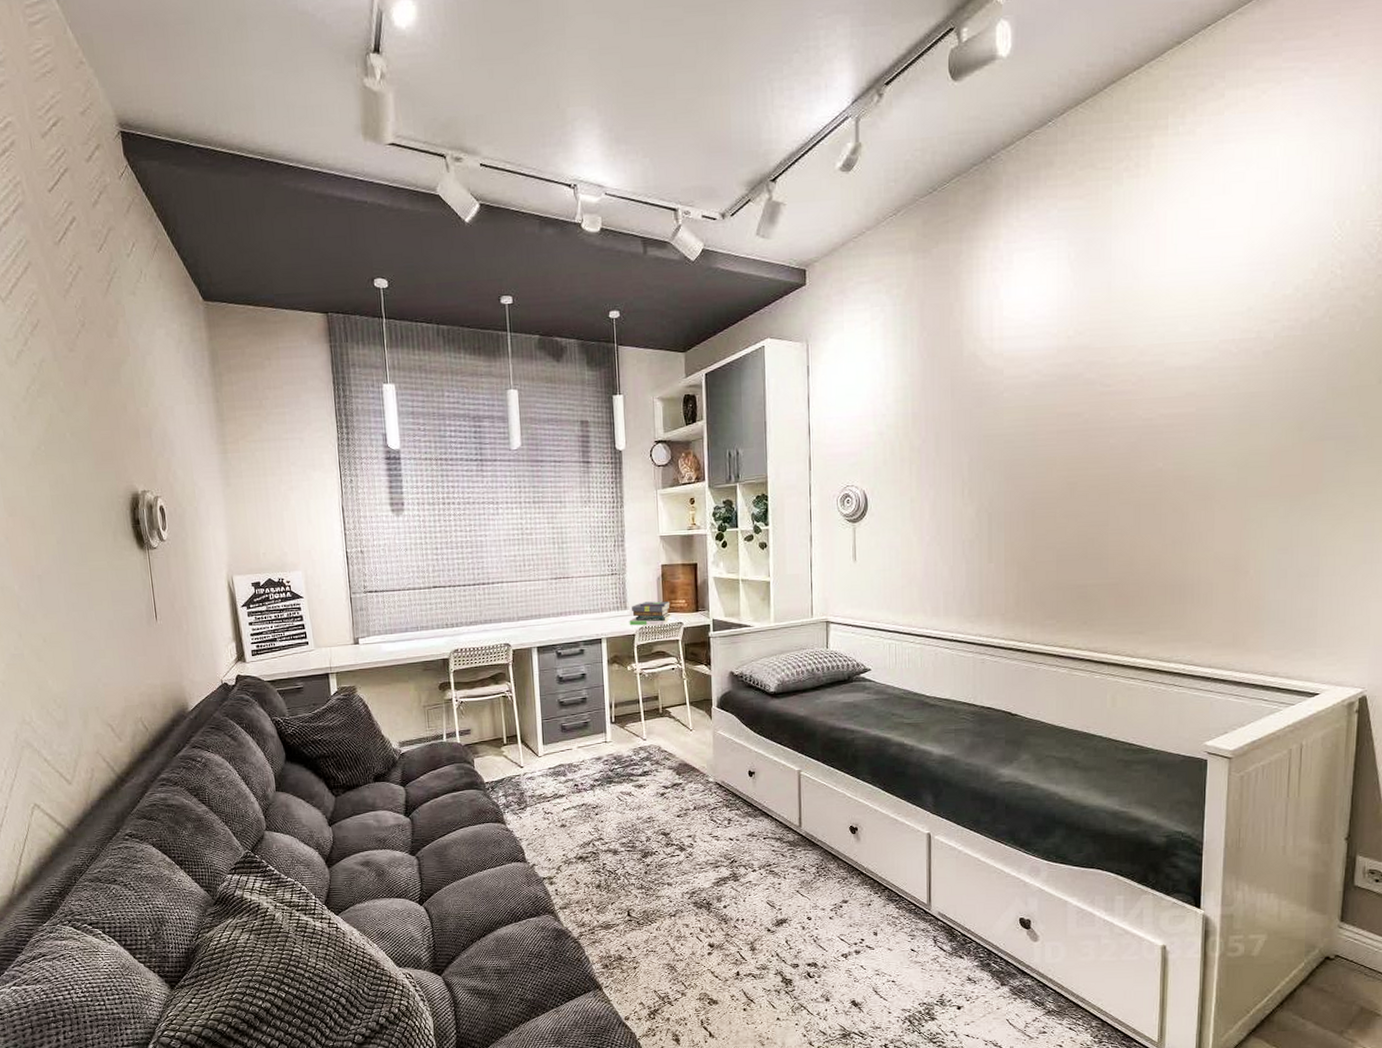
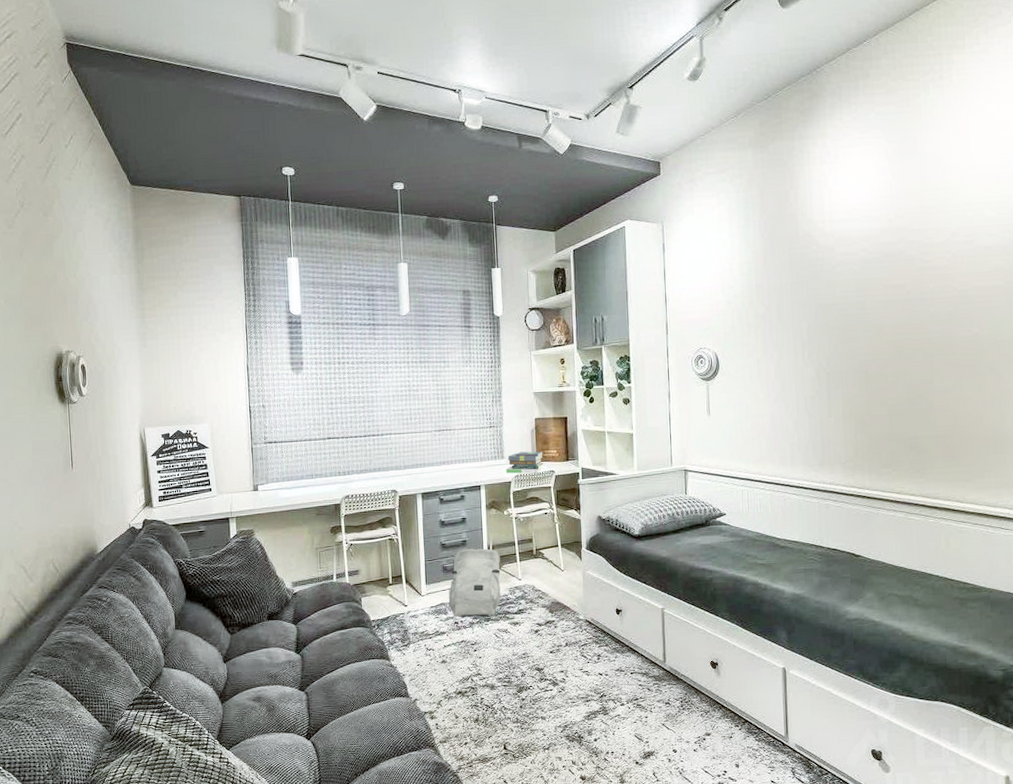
backpack: none [568,706,624,780] -> present [449,548,501,618]

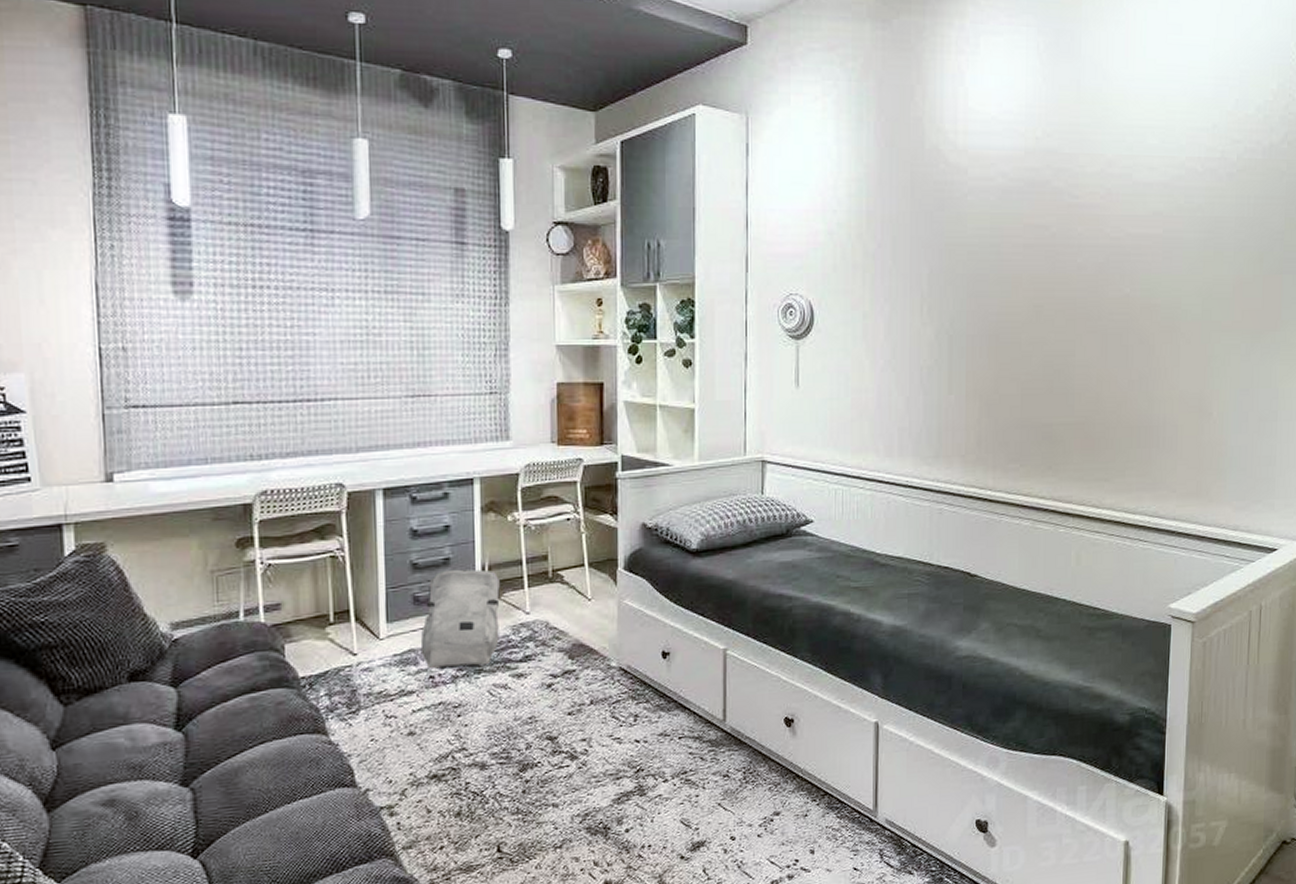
books: present [505,451,545,474] -> none [511,430,569,463]

